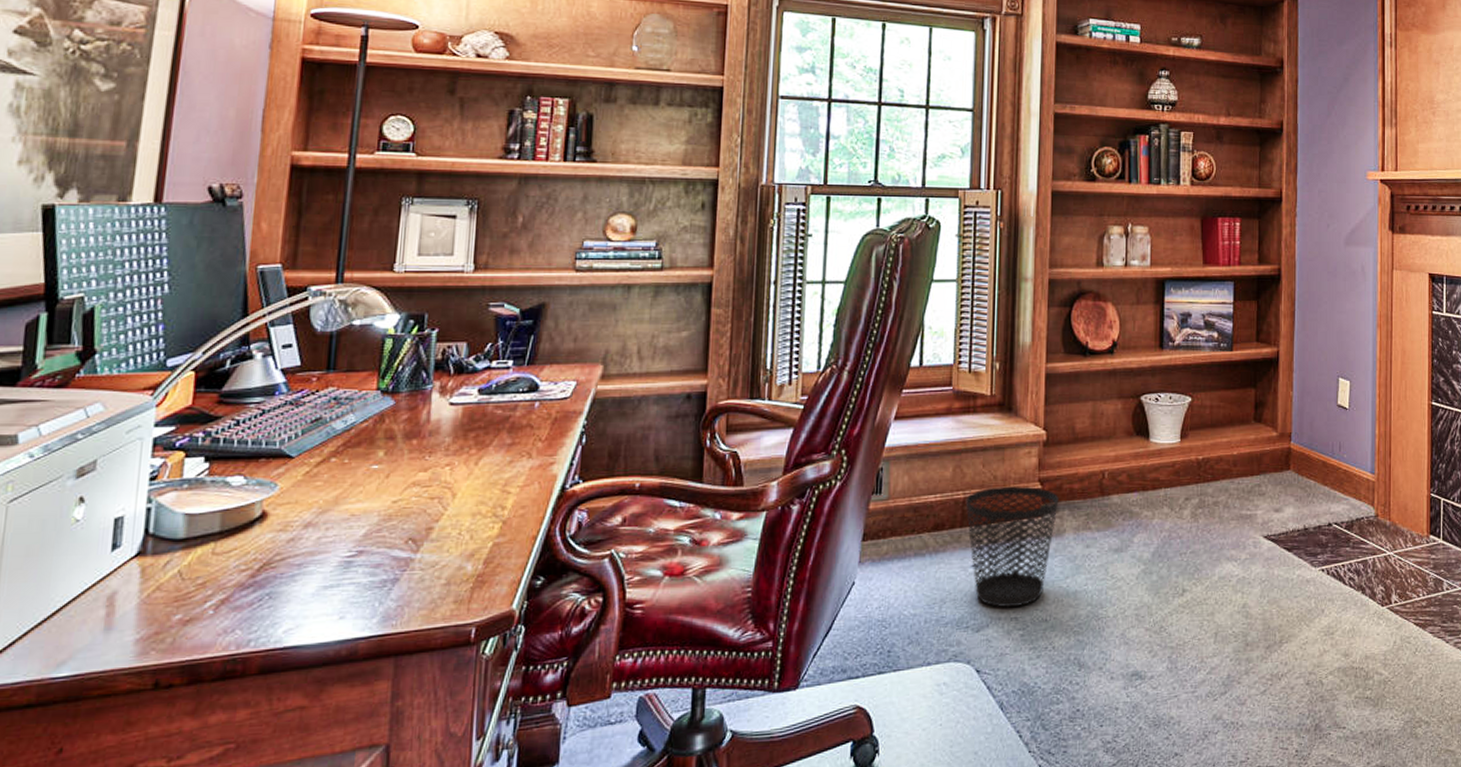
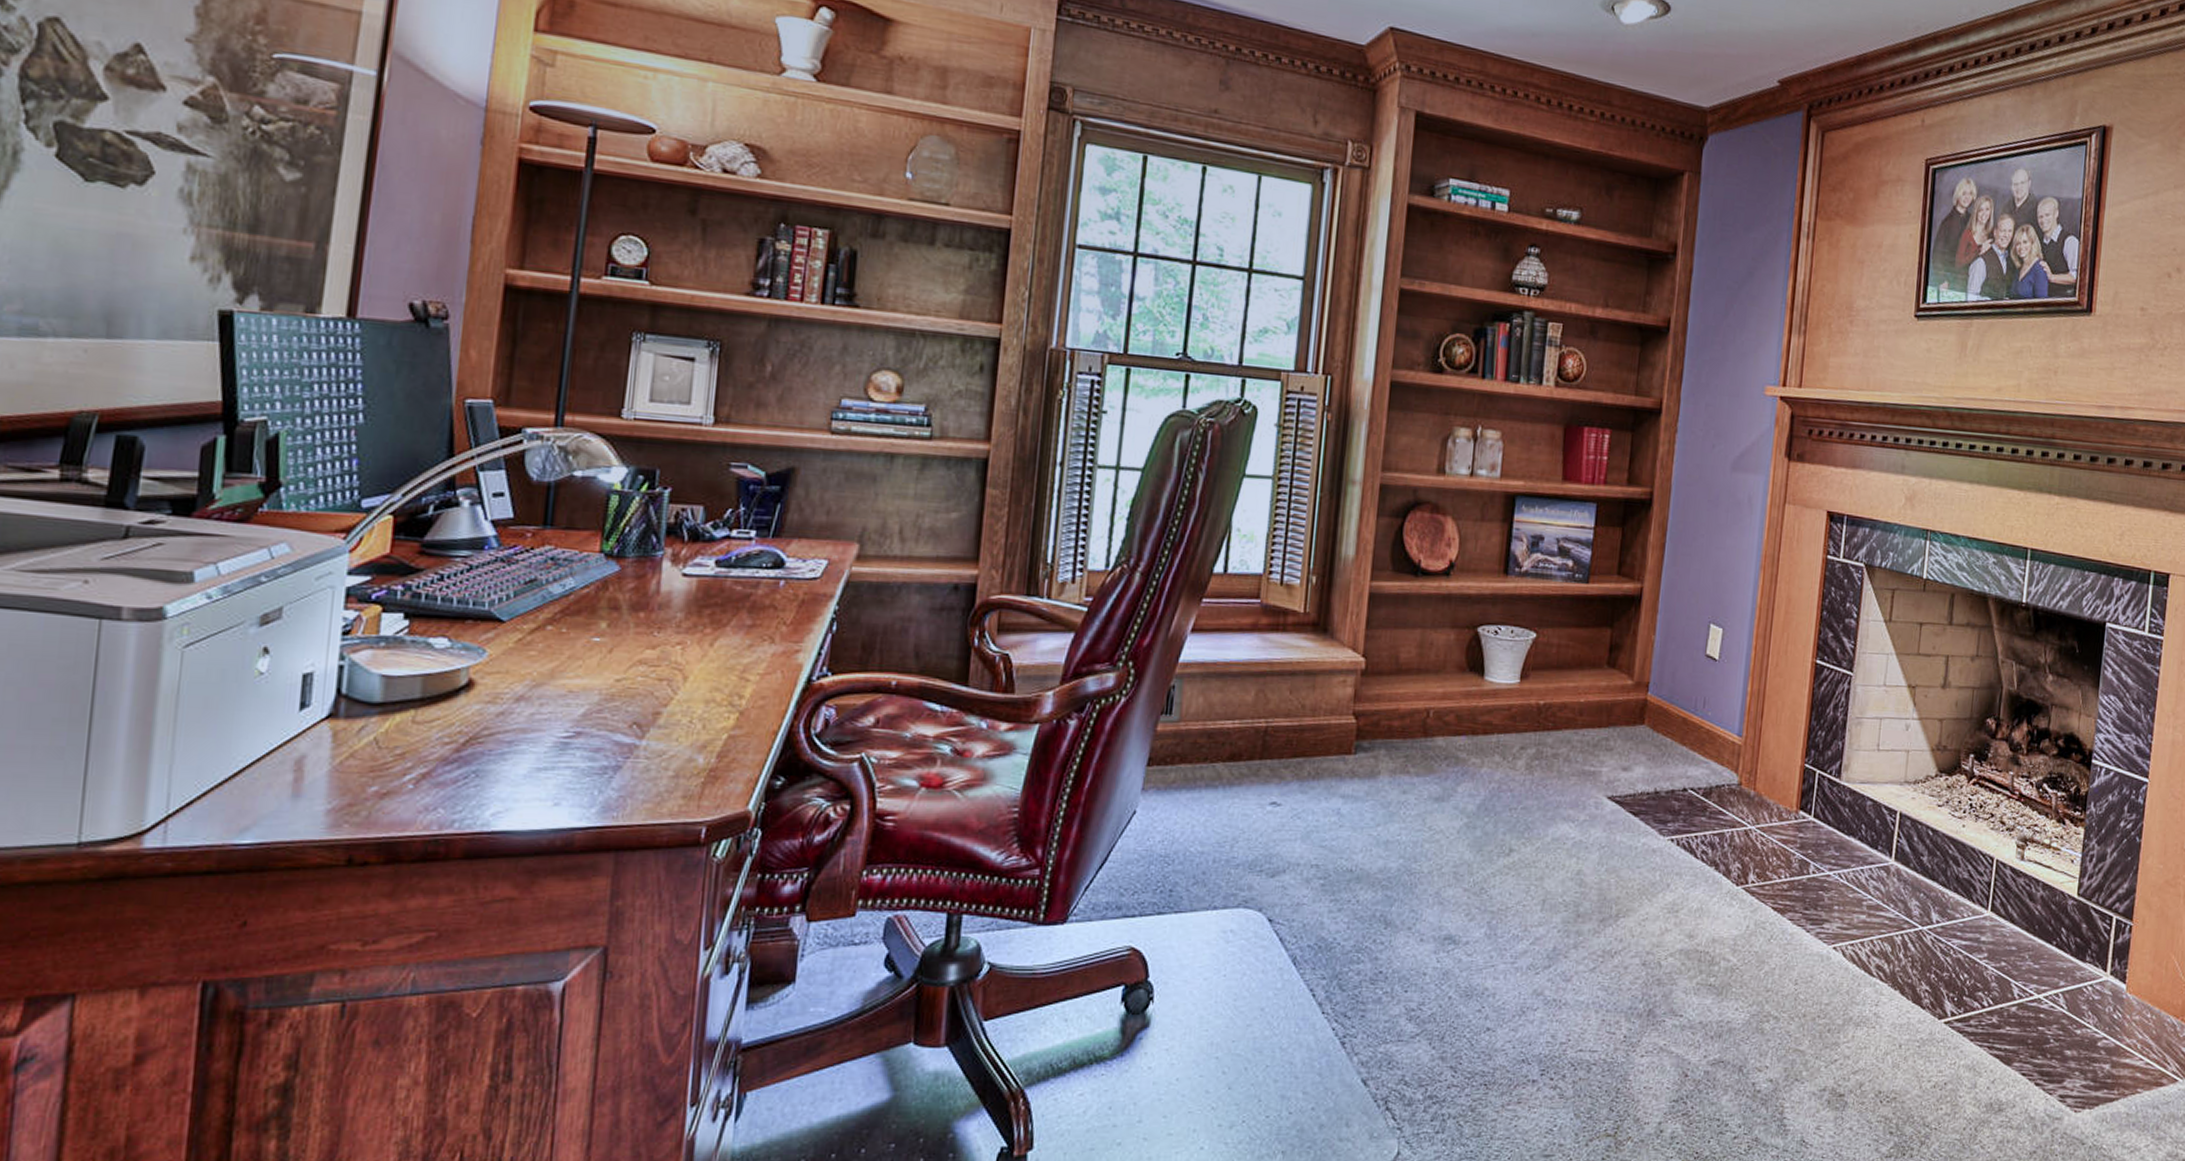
wastebasket: present [965,485,1059,608] -> none [1267,716,1375,854]

